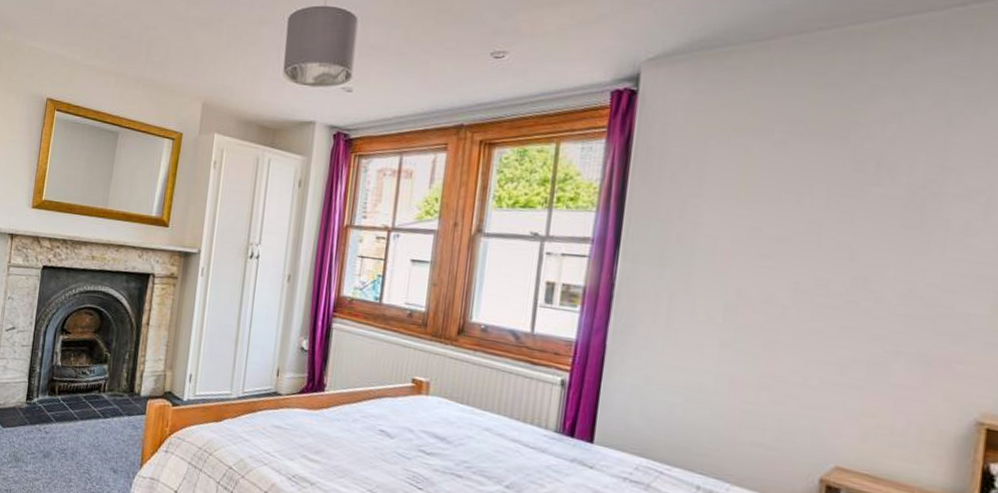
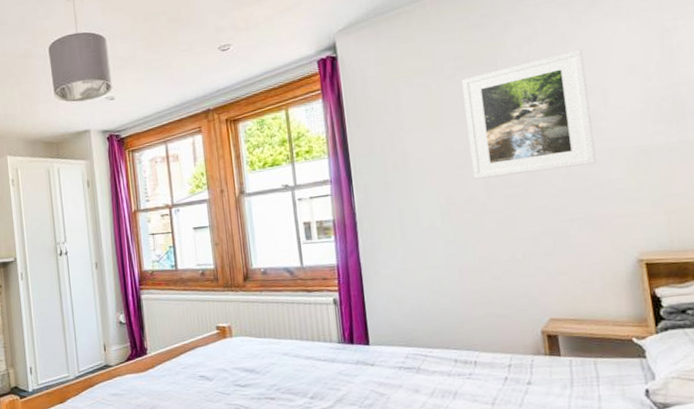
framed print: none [779,140,972,290] -> present [461,49,597,180]

